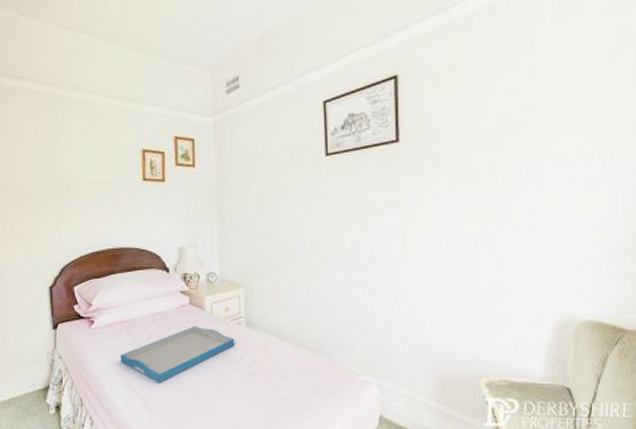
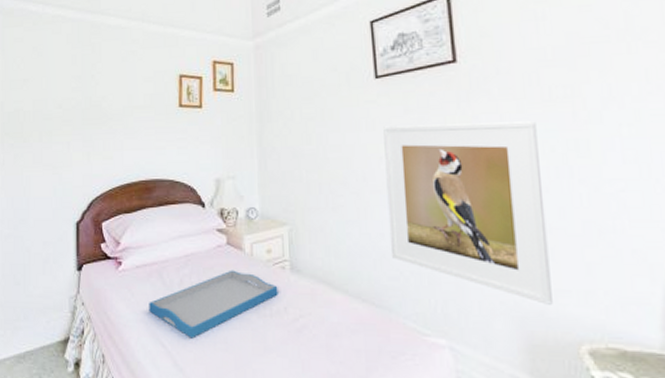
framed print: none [331,196,463,348] -> present [383,121,553,305]

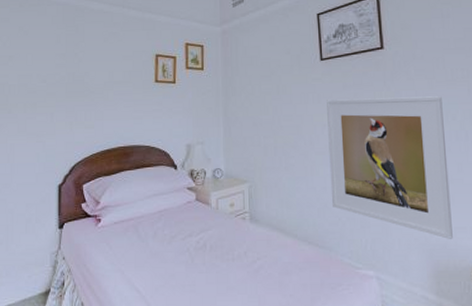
tray: present [149,270,278,339] -> none [125,222,239,283]

